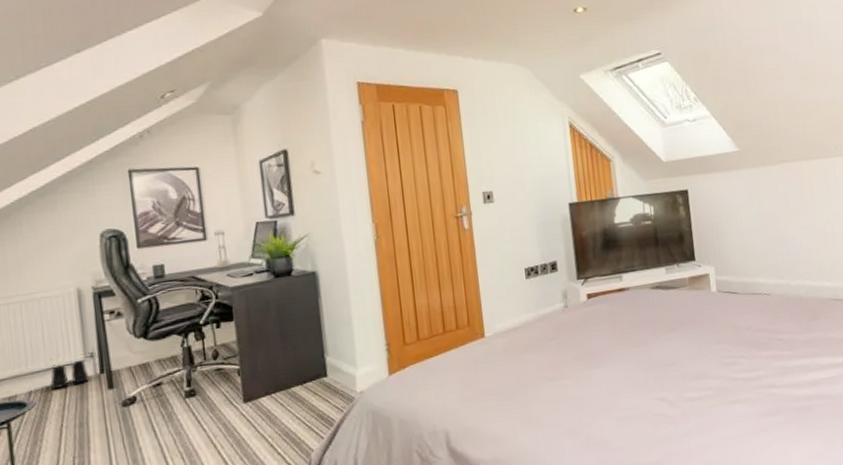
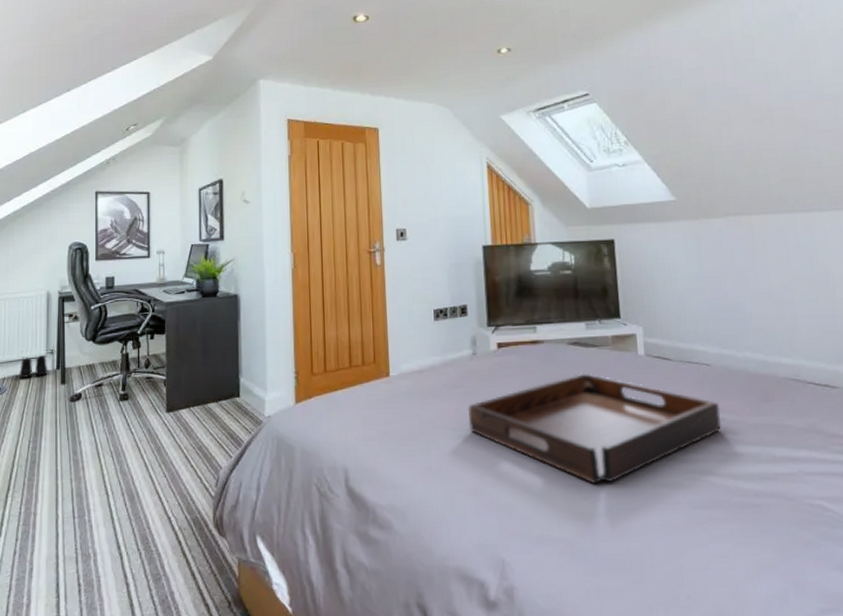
serving tray: none [562,313,780,410] -> present [467,373,722,485]

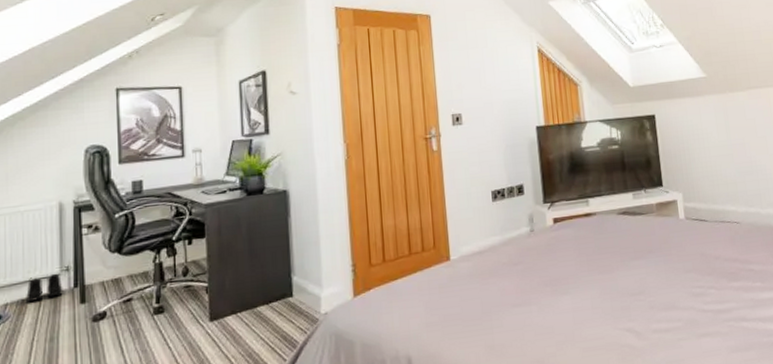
serving tray: present [467,373,722,485] -> none [527,239,751,342]

